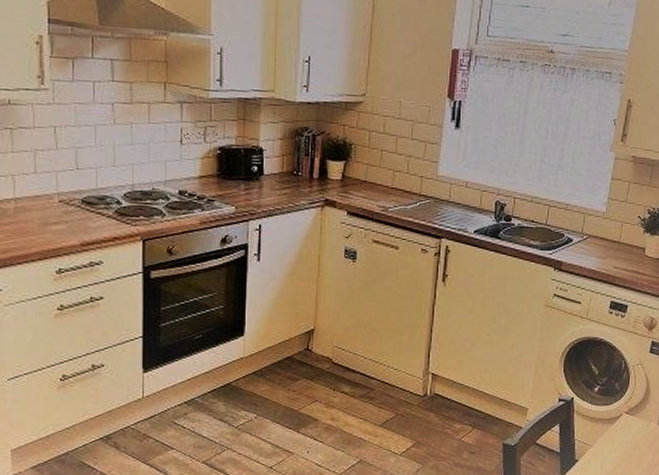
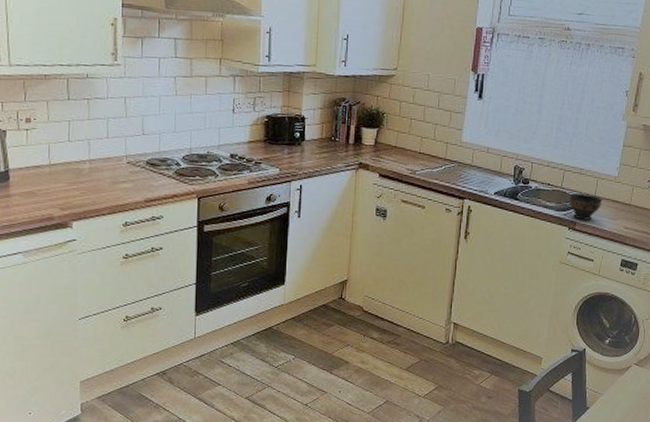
bowl: none [554,231,590,260] -> present [569,193,603,220]

